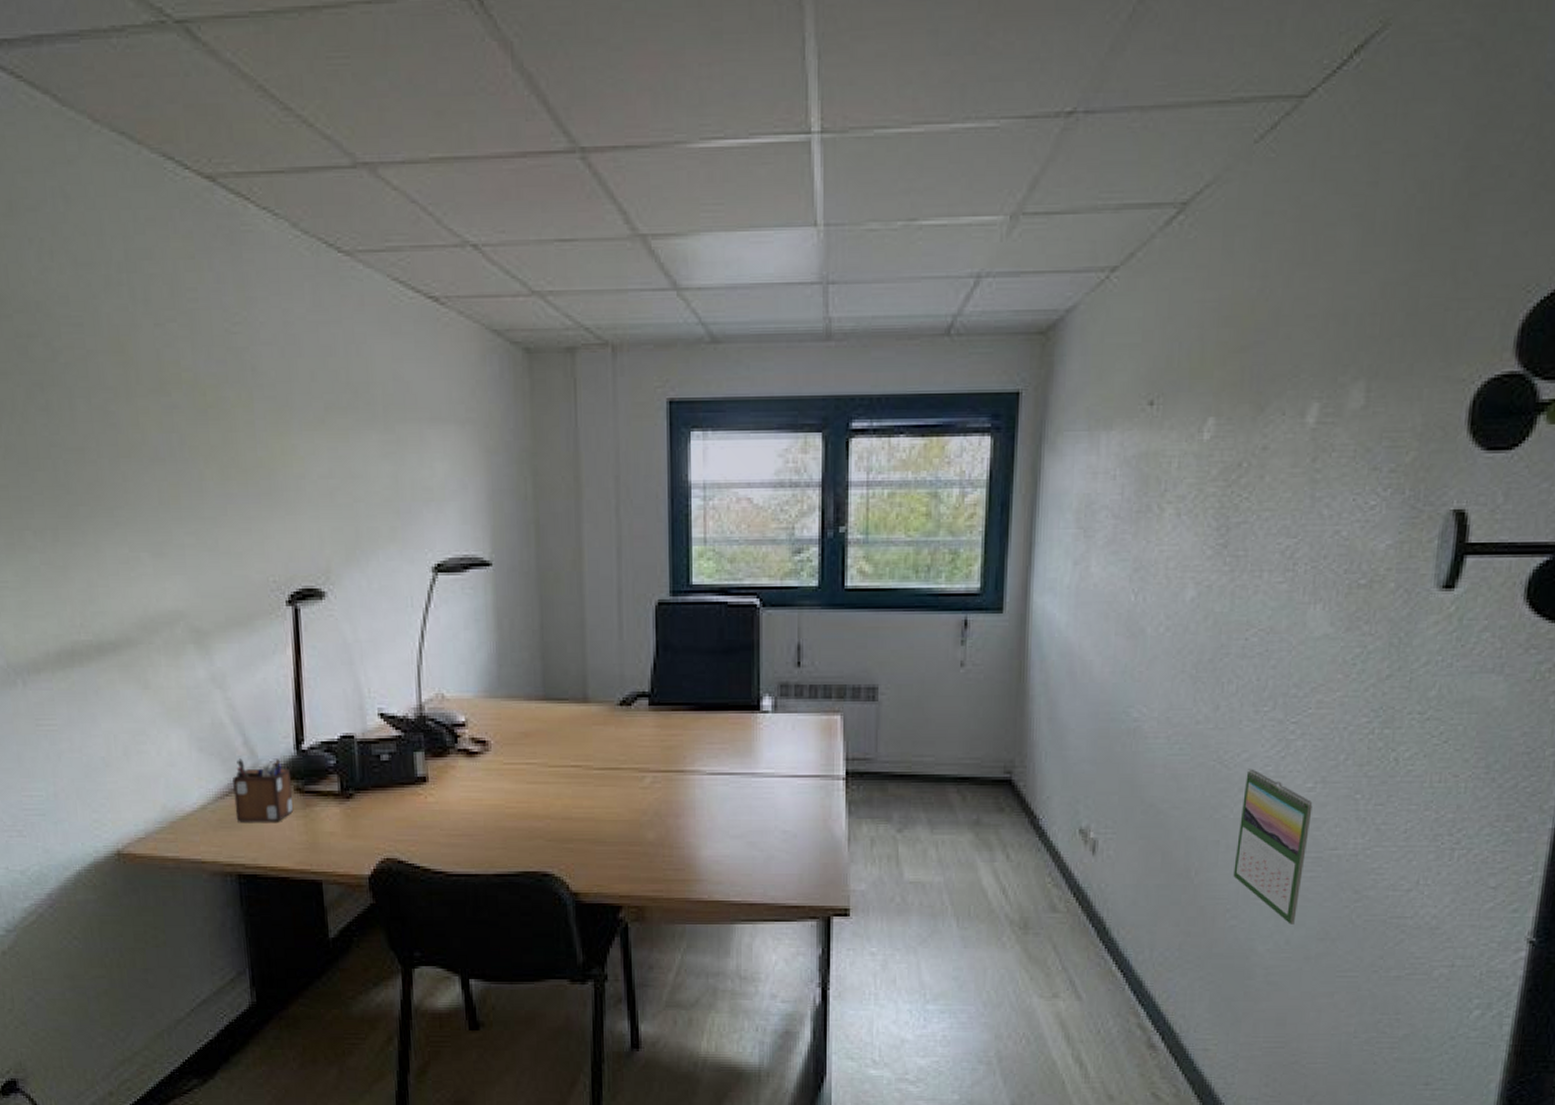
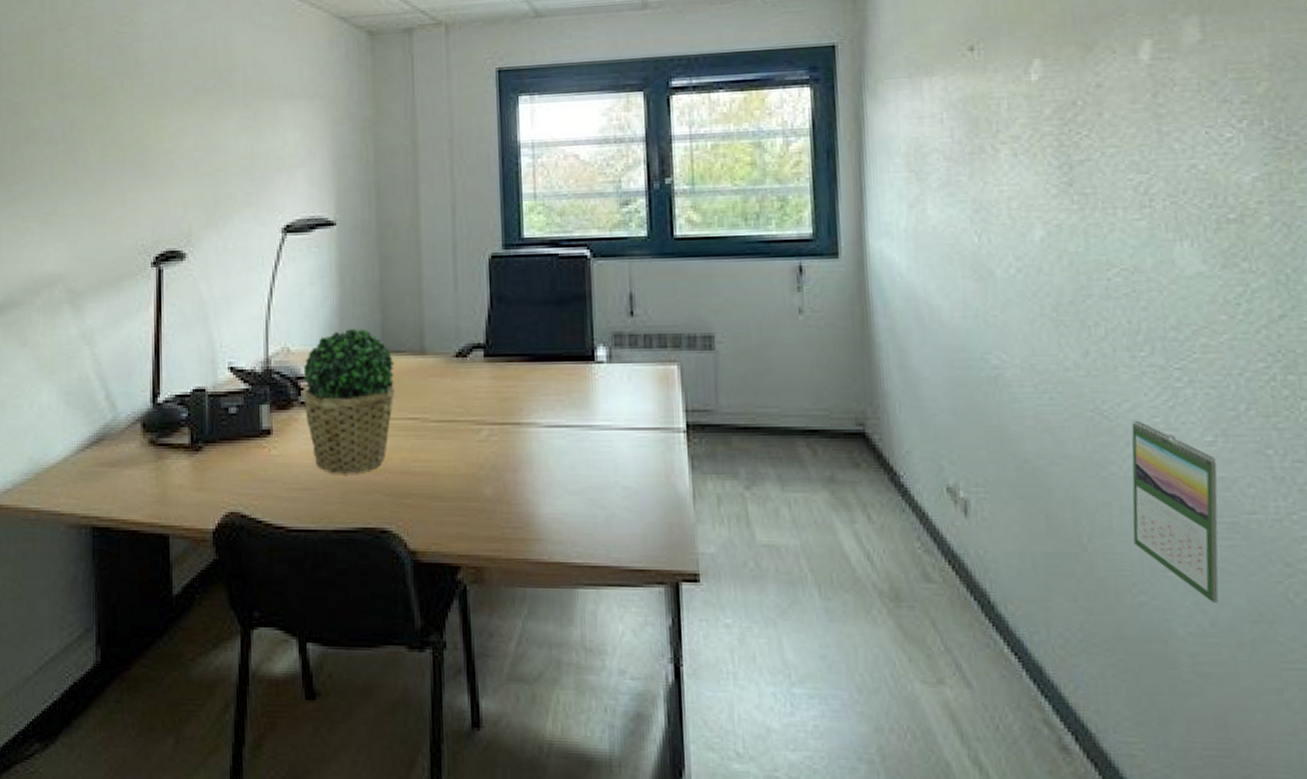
desk organizer: present [232,758,294,822] -> none [94,411,147,475]
potted plant: none [459,676,557,820] -> present [302,329,395,474]

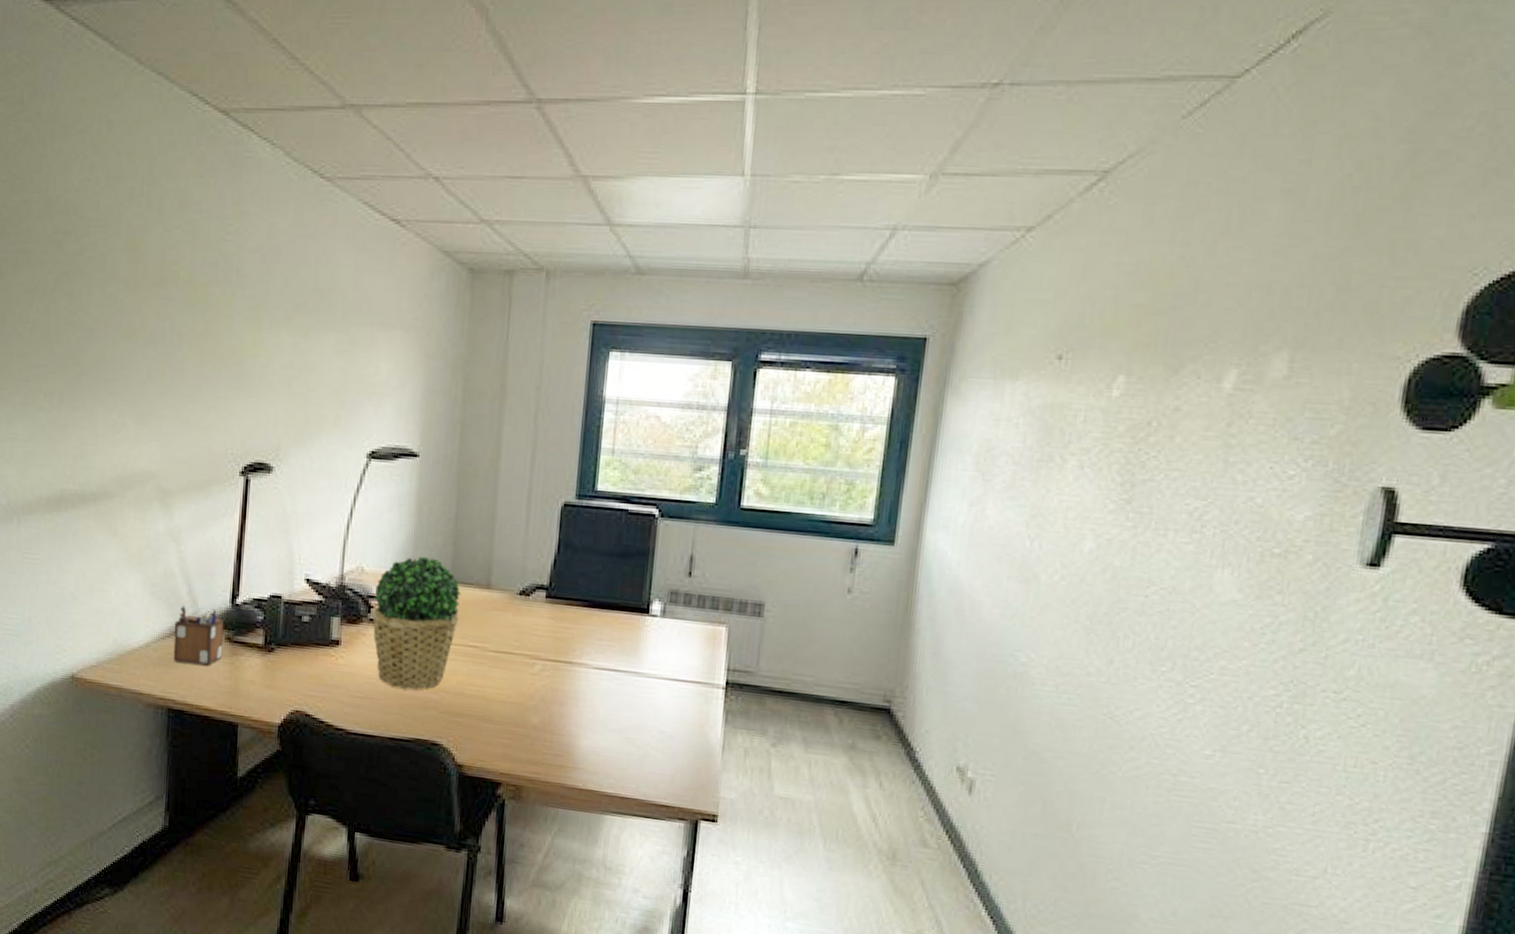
desk organizer: none [94,411,147,475] -> present [173,605,224,665]
calendar: present [1131,420,1219,603] -> none [1118,727,1210,896]

